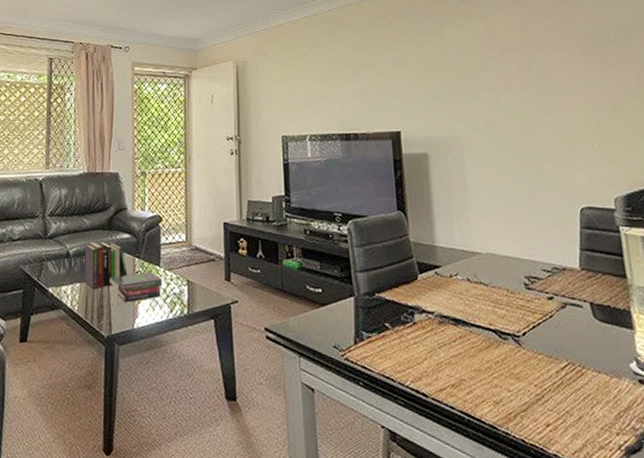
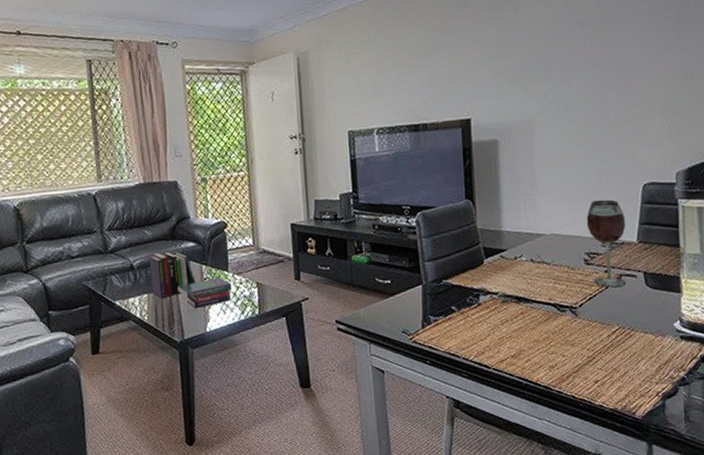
wineglass: none [523,221,572,316] -> present [586,199,627,287]

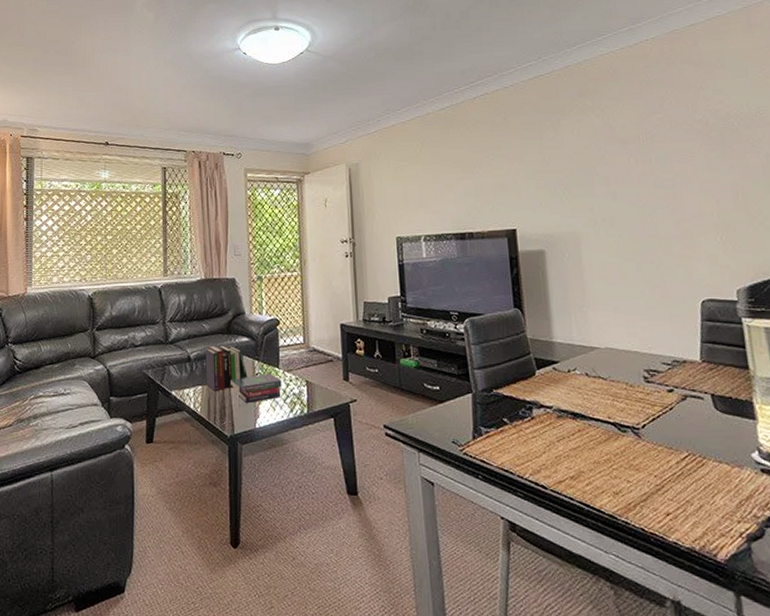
wineglass: present [586,199,627,287] -> none [642,315,693,408]

